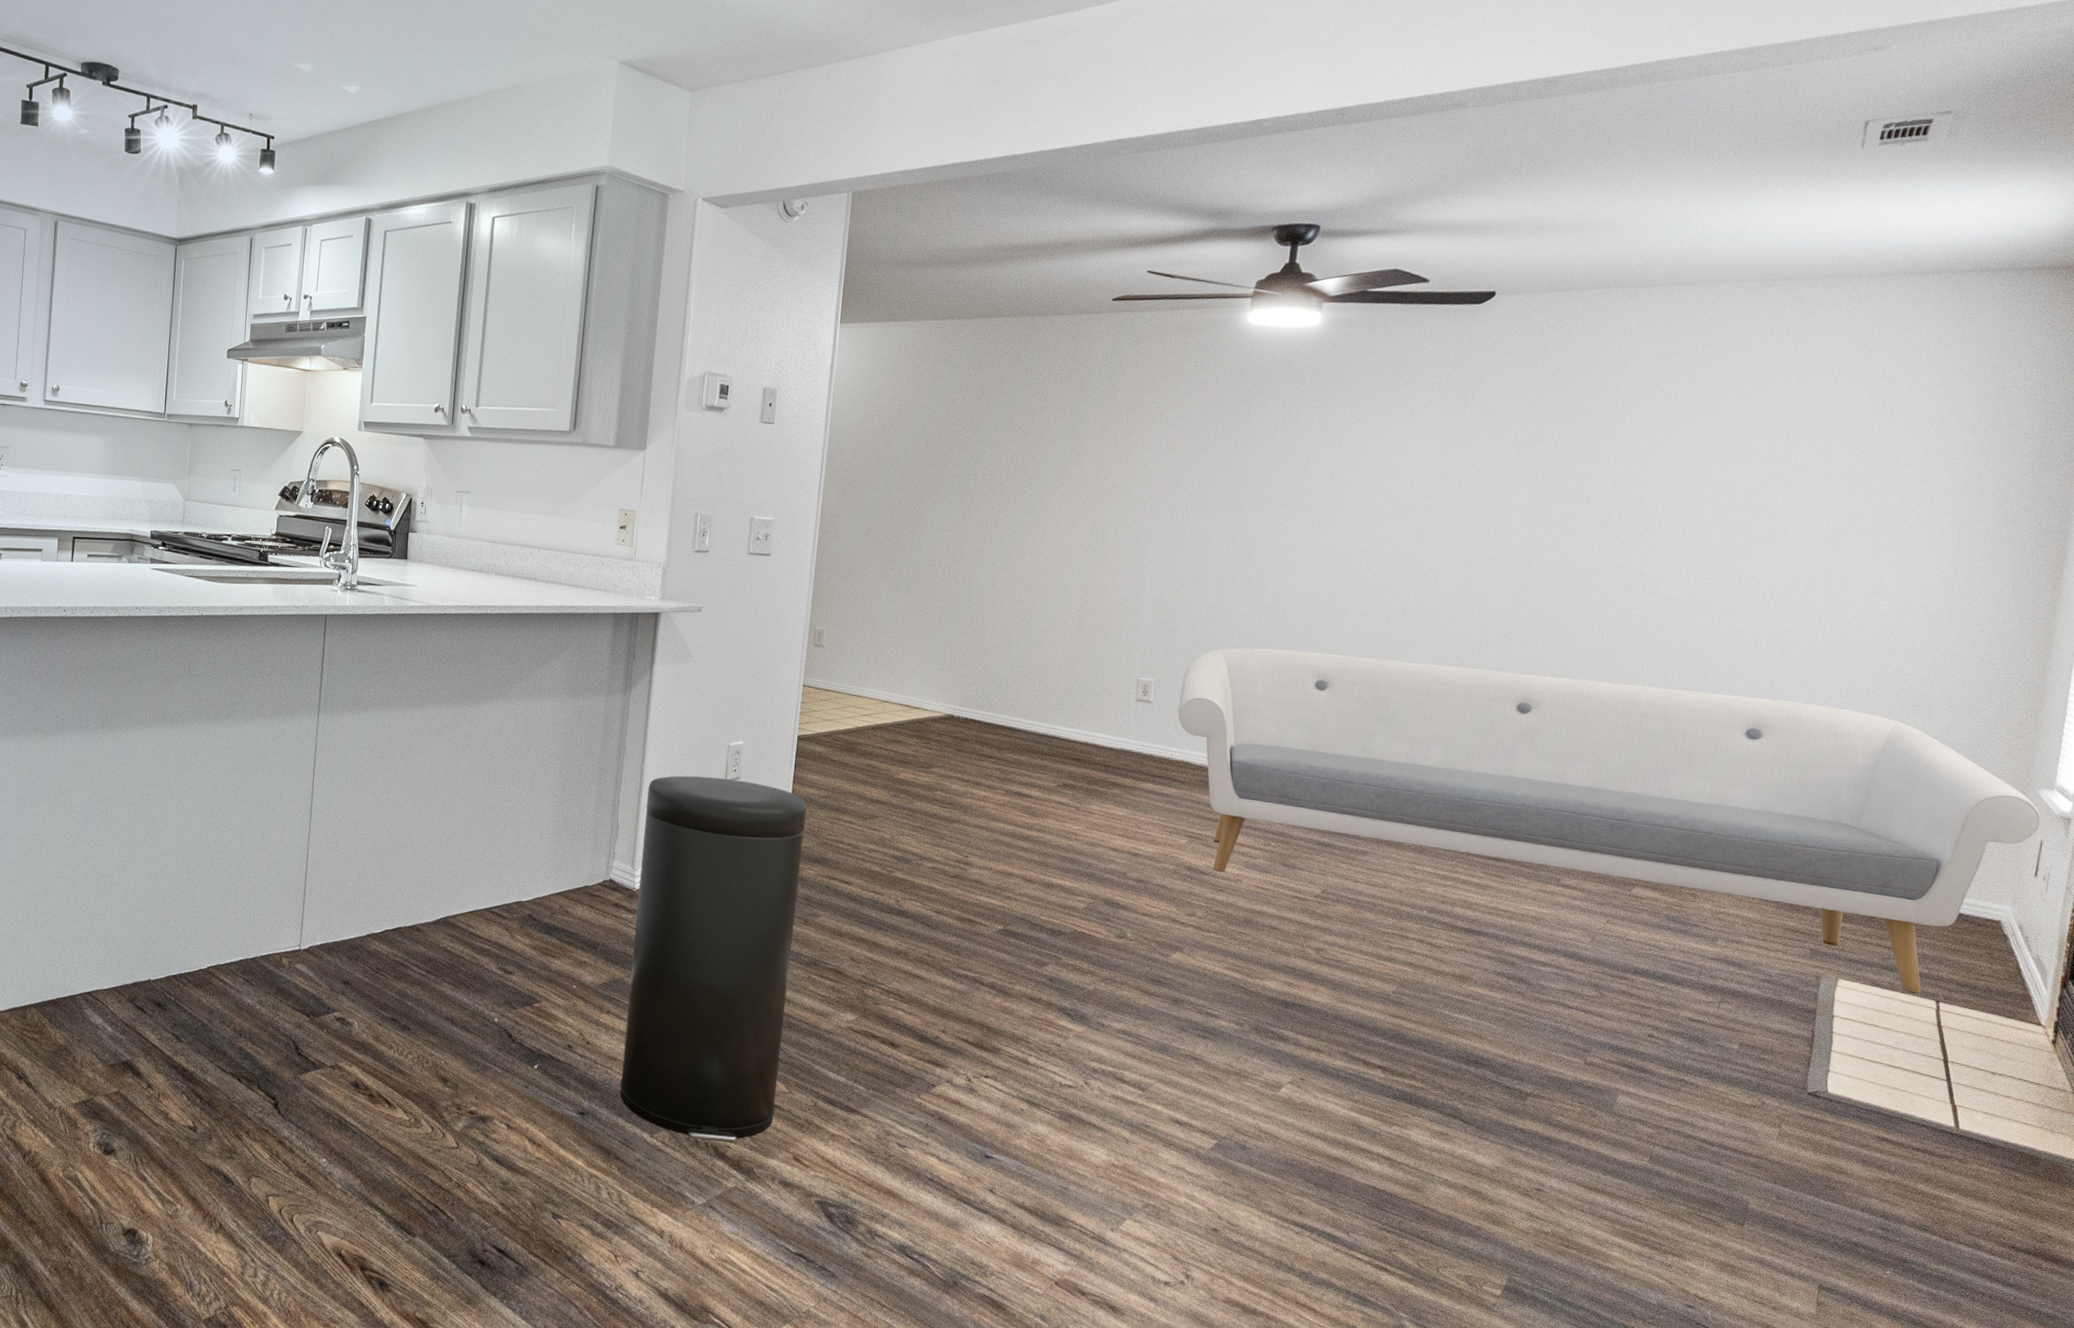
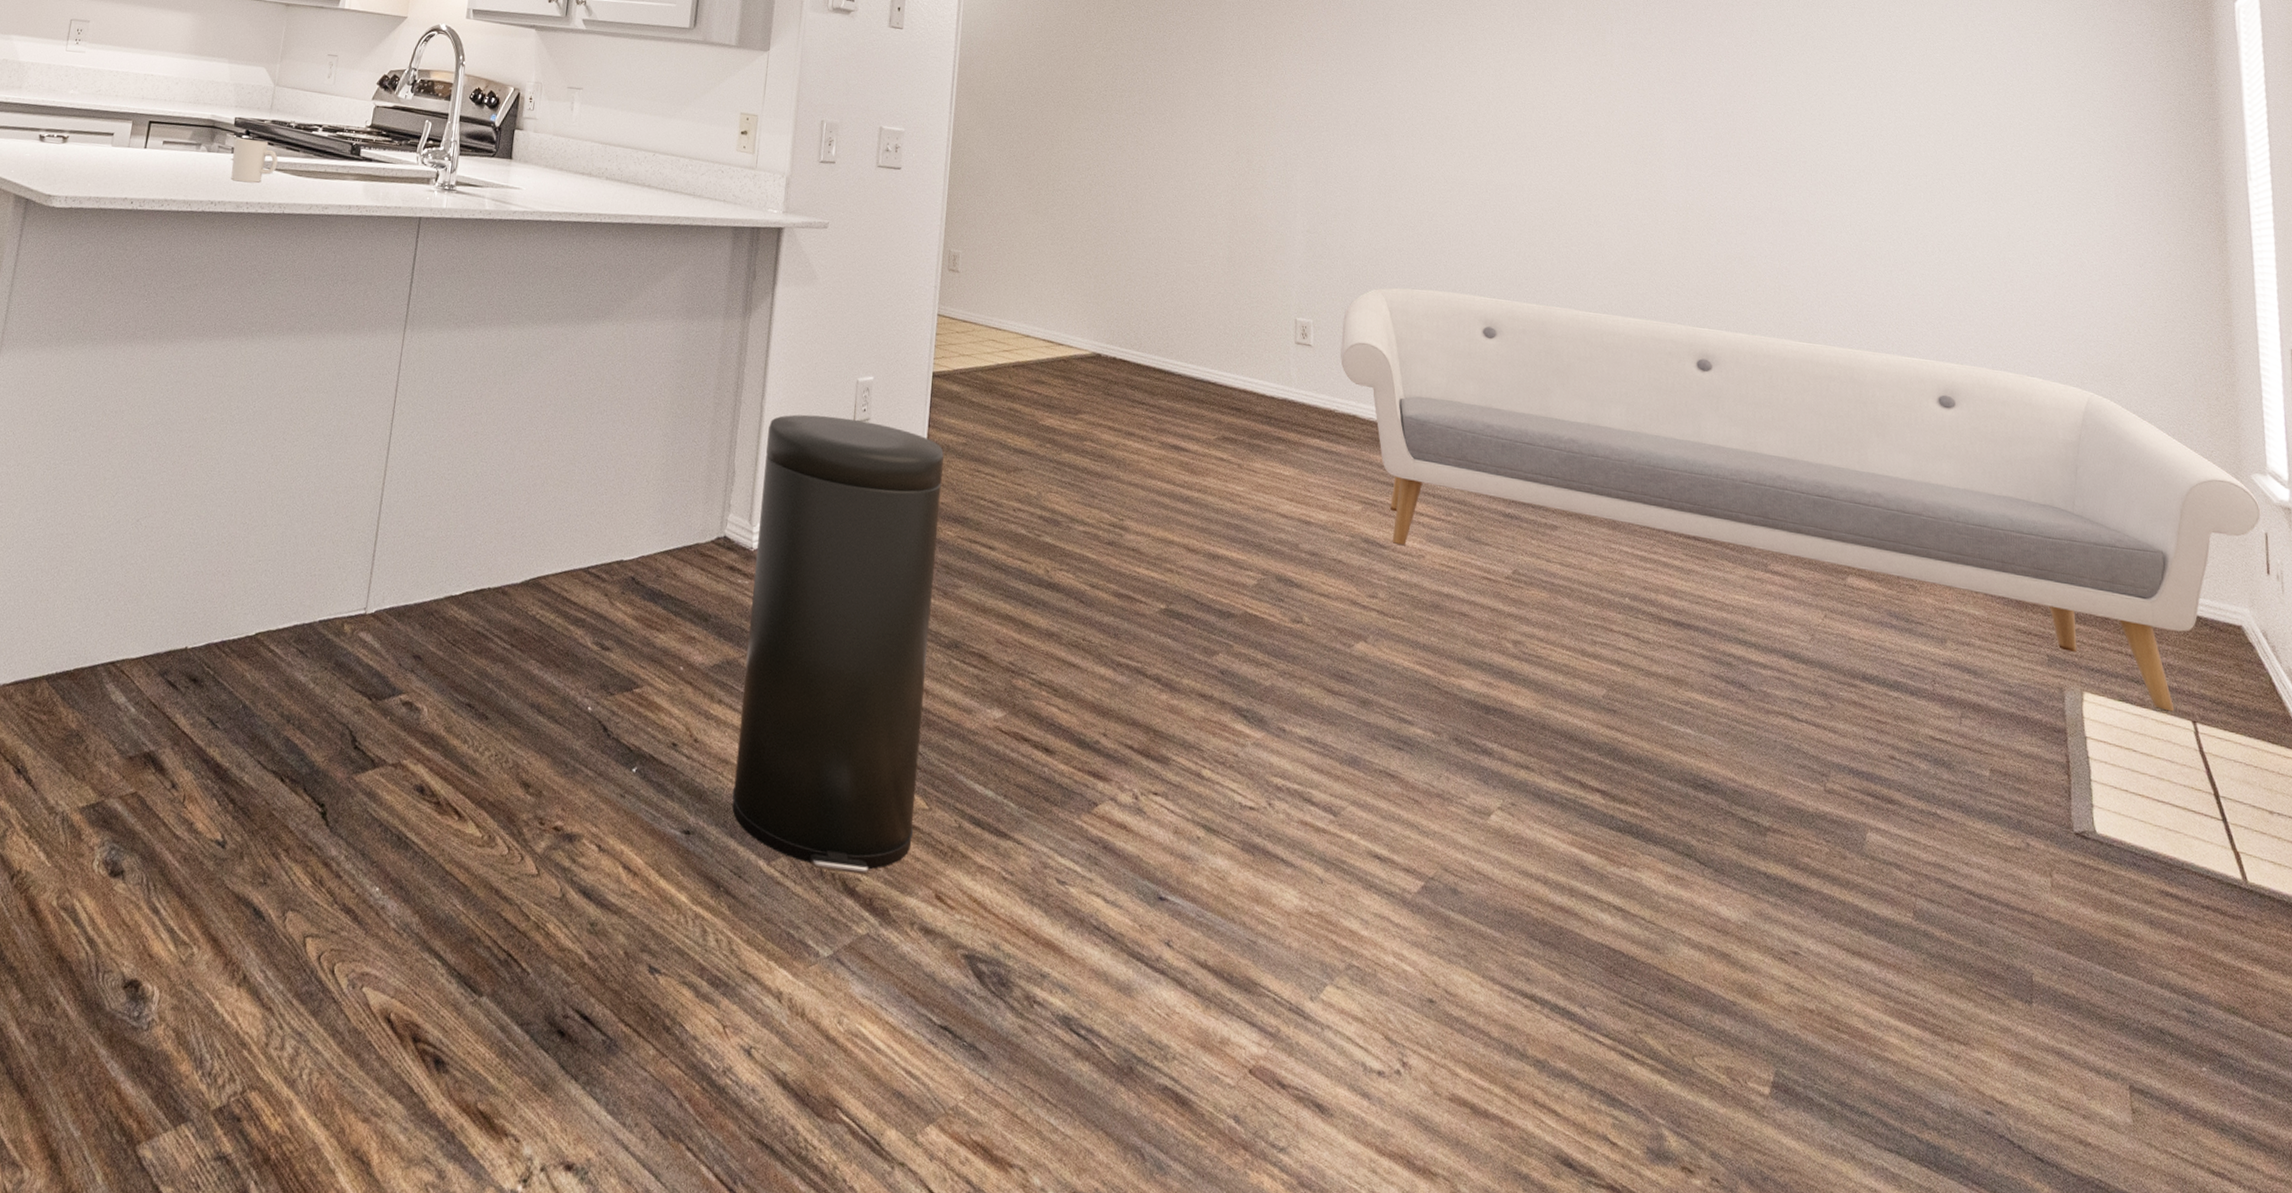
mug: none [151,549,193,590] -> present [231,138,278,183]

